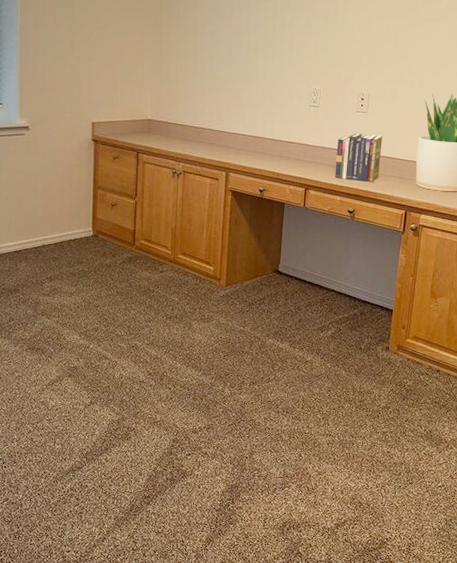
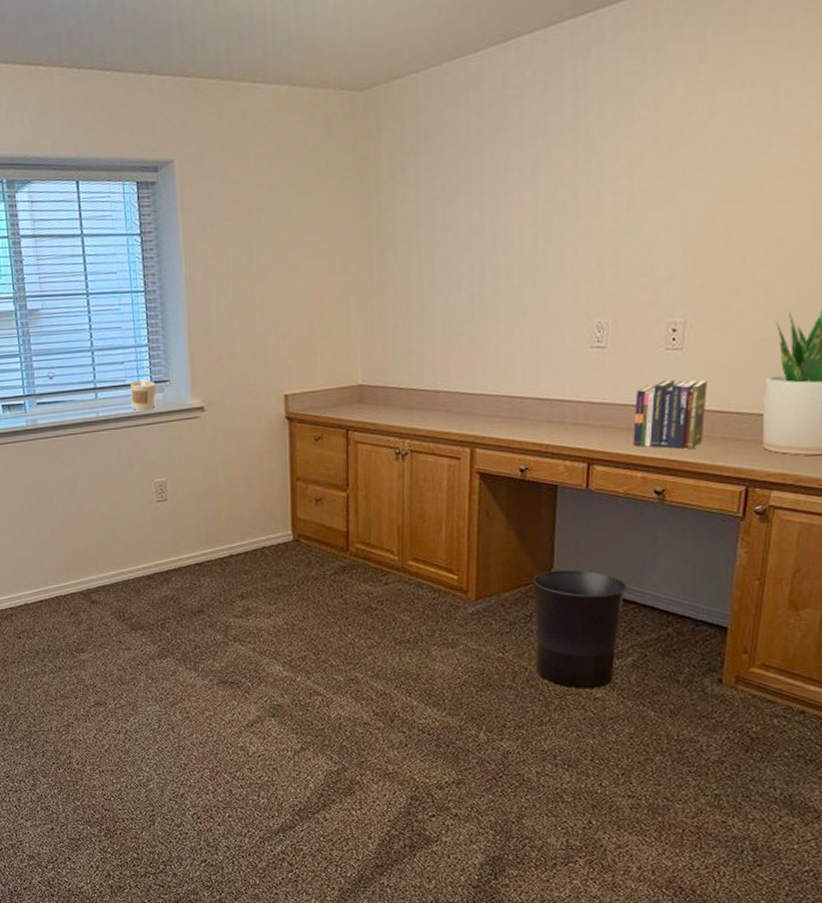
waste bin: none [265,265,329,353] -> present [534,570,628,688]

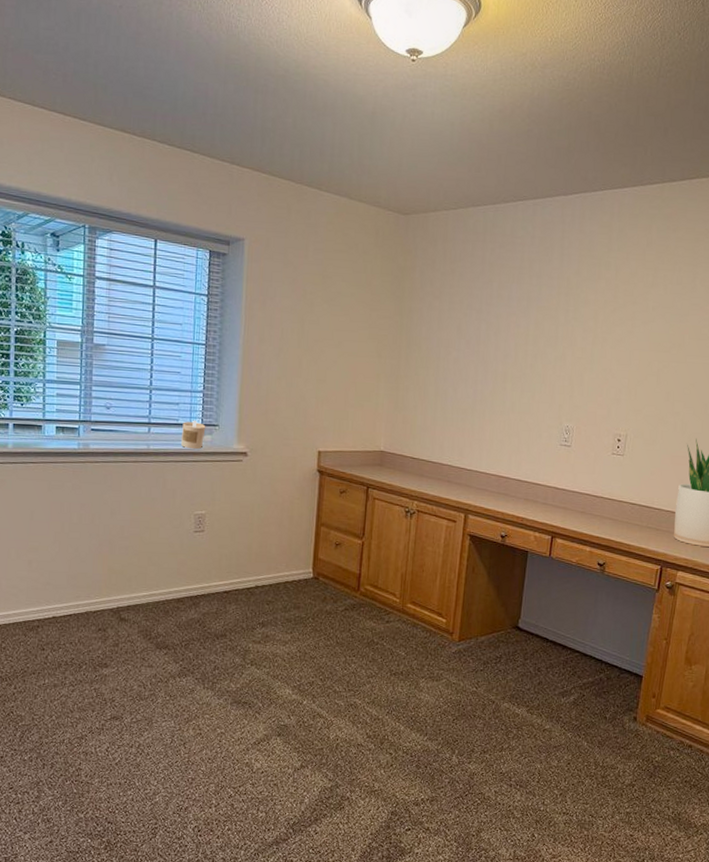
waste bin: present [534,570,628,688] -> none [500,620,574,721]
books: present [633,379,707,450] -> none [585,477,639,533]

